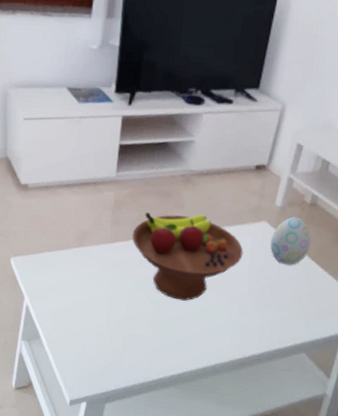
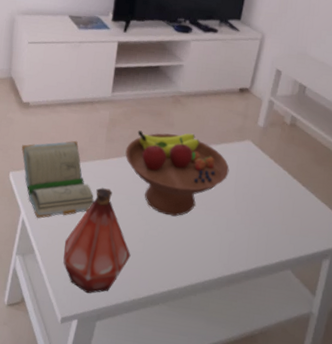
book: none [21,224,100,304] -> present [21,140,94,219]
bottle: none [70,272,140,378] -> present [63,188,131,294]
decorative egg: present [270,216,311,265] -> none [254,136,292,183]

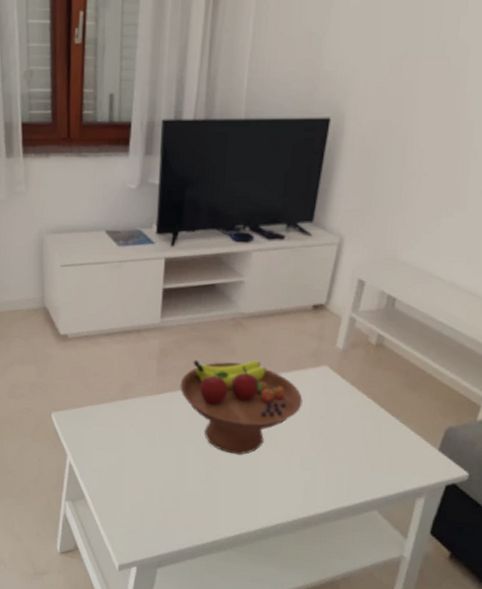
book: present [21,140,94,219] -> none [62,374,147,462]
bottle: present [63,188,131,294] -> none [117,426,192,540]

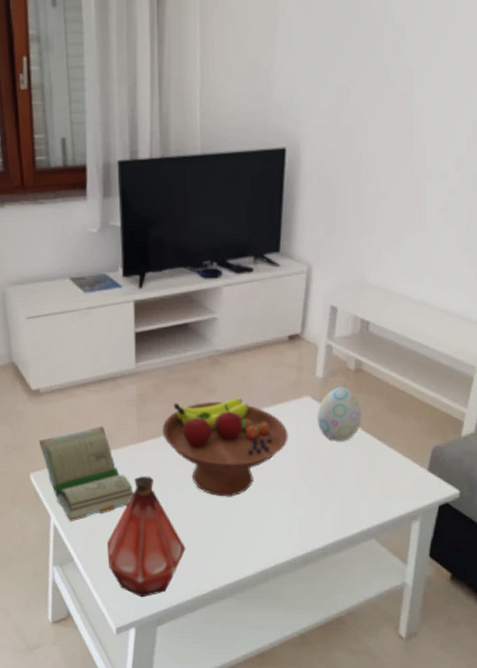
book: none [62,374,147,462] -> present [38,426,134,521]
bottle: none [117,426,192,540] -> present [106,476,186,598]
decorative egg: none [332,359,379,413] -> present [317,387,362,442]

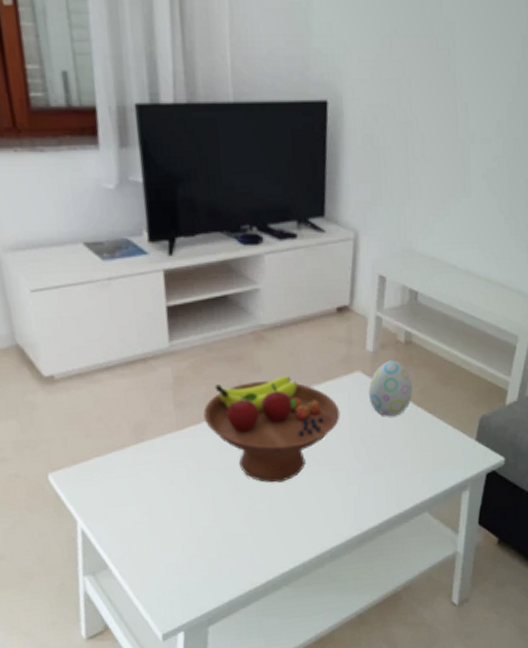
book: present [38,426,134,521] -> none [56,414,175,524]
bottle: present [106,476,186,598] -> none [146,466,236,599]

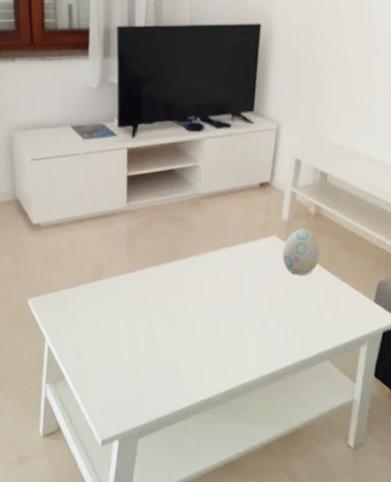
fruit bowl: present [203,375,340,483] -> none [148,235,258,323]

